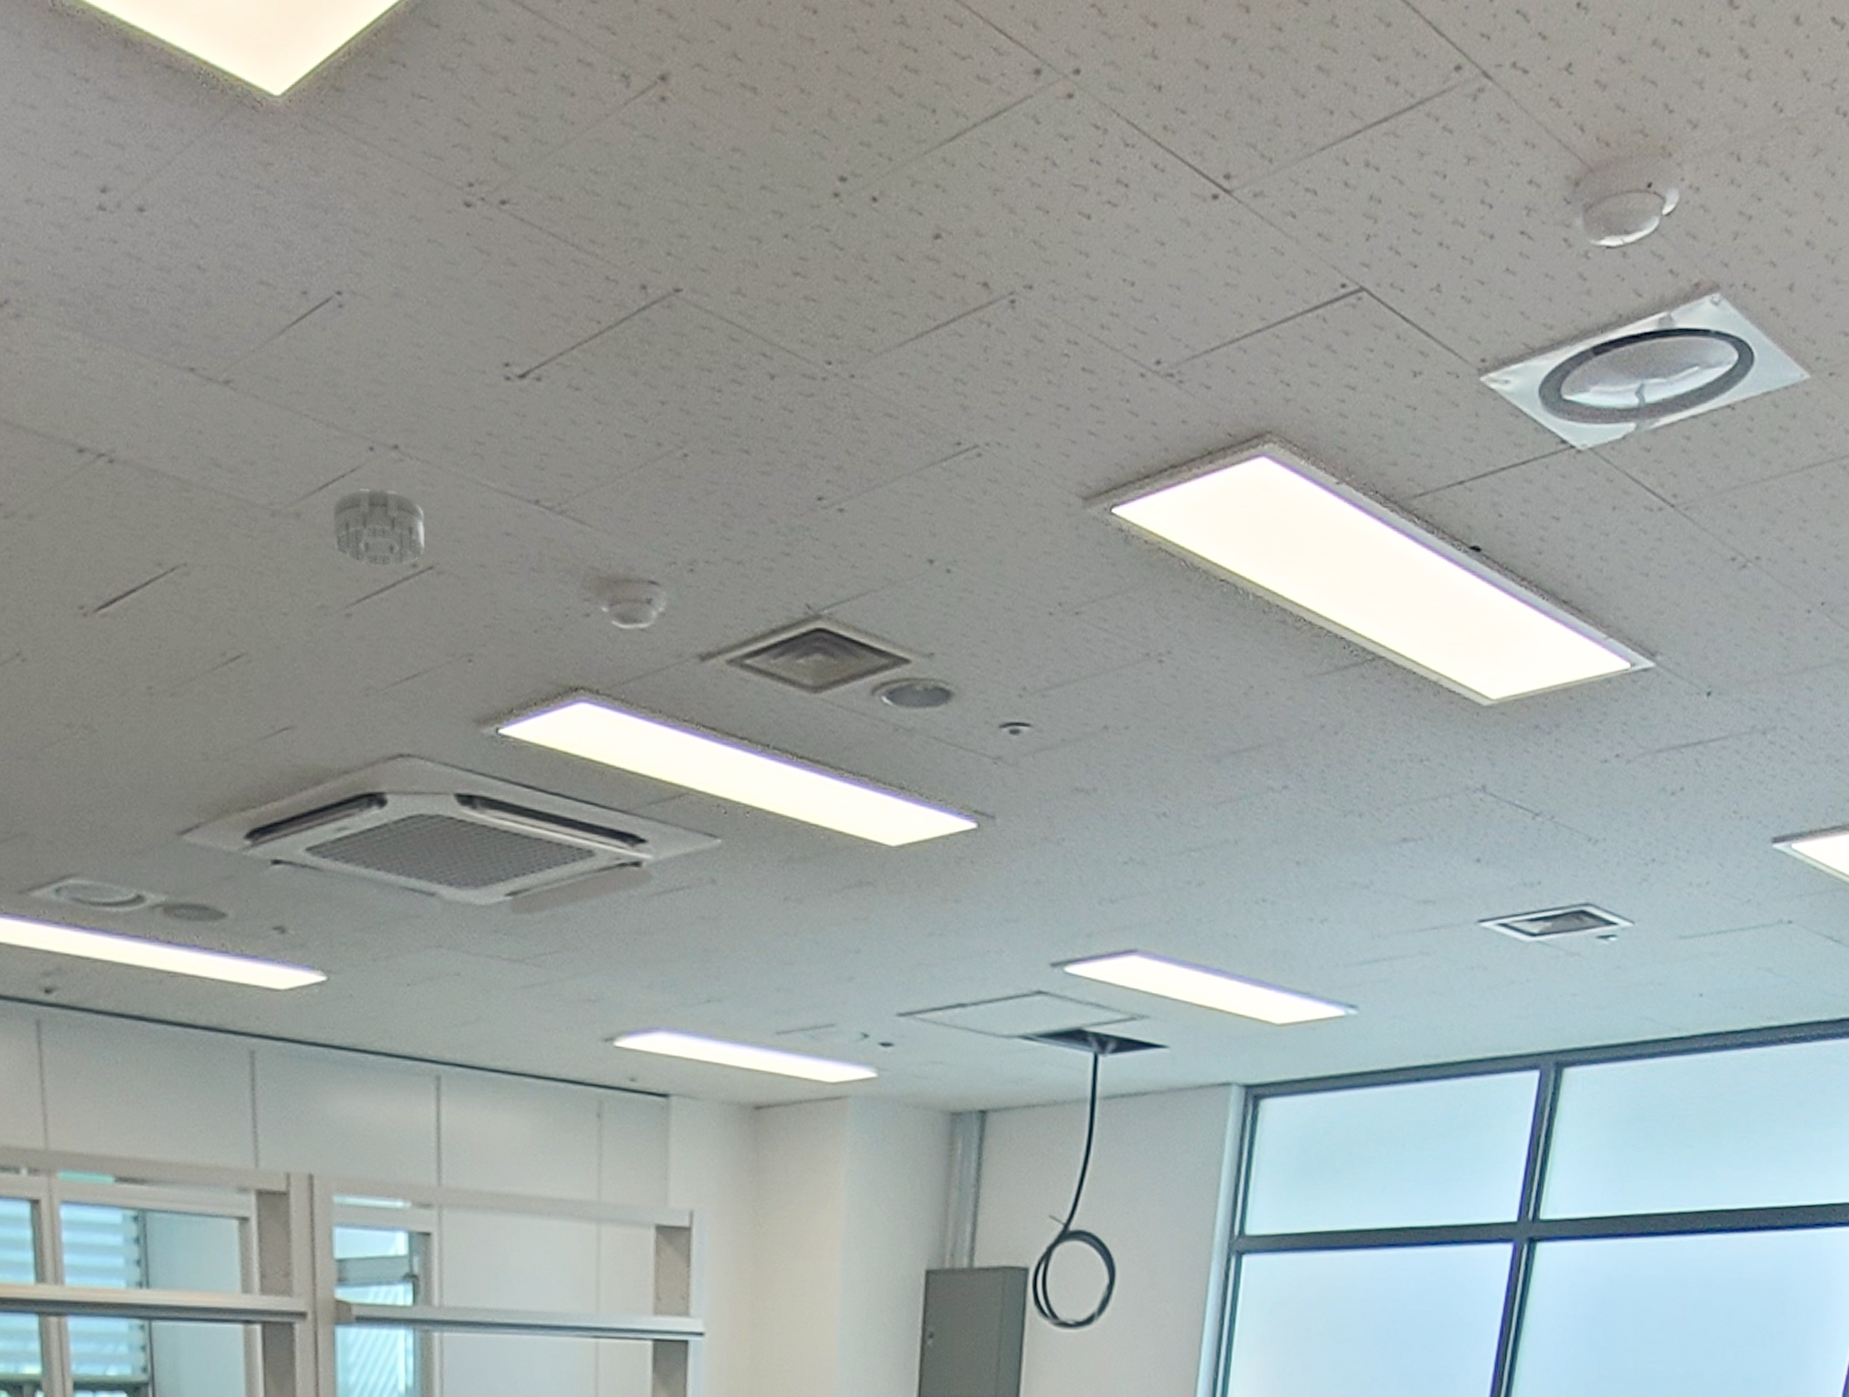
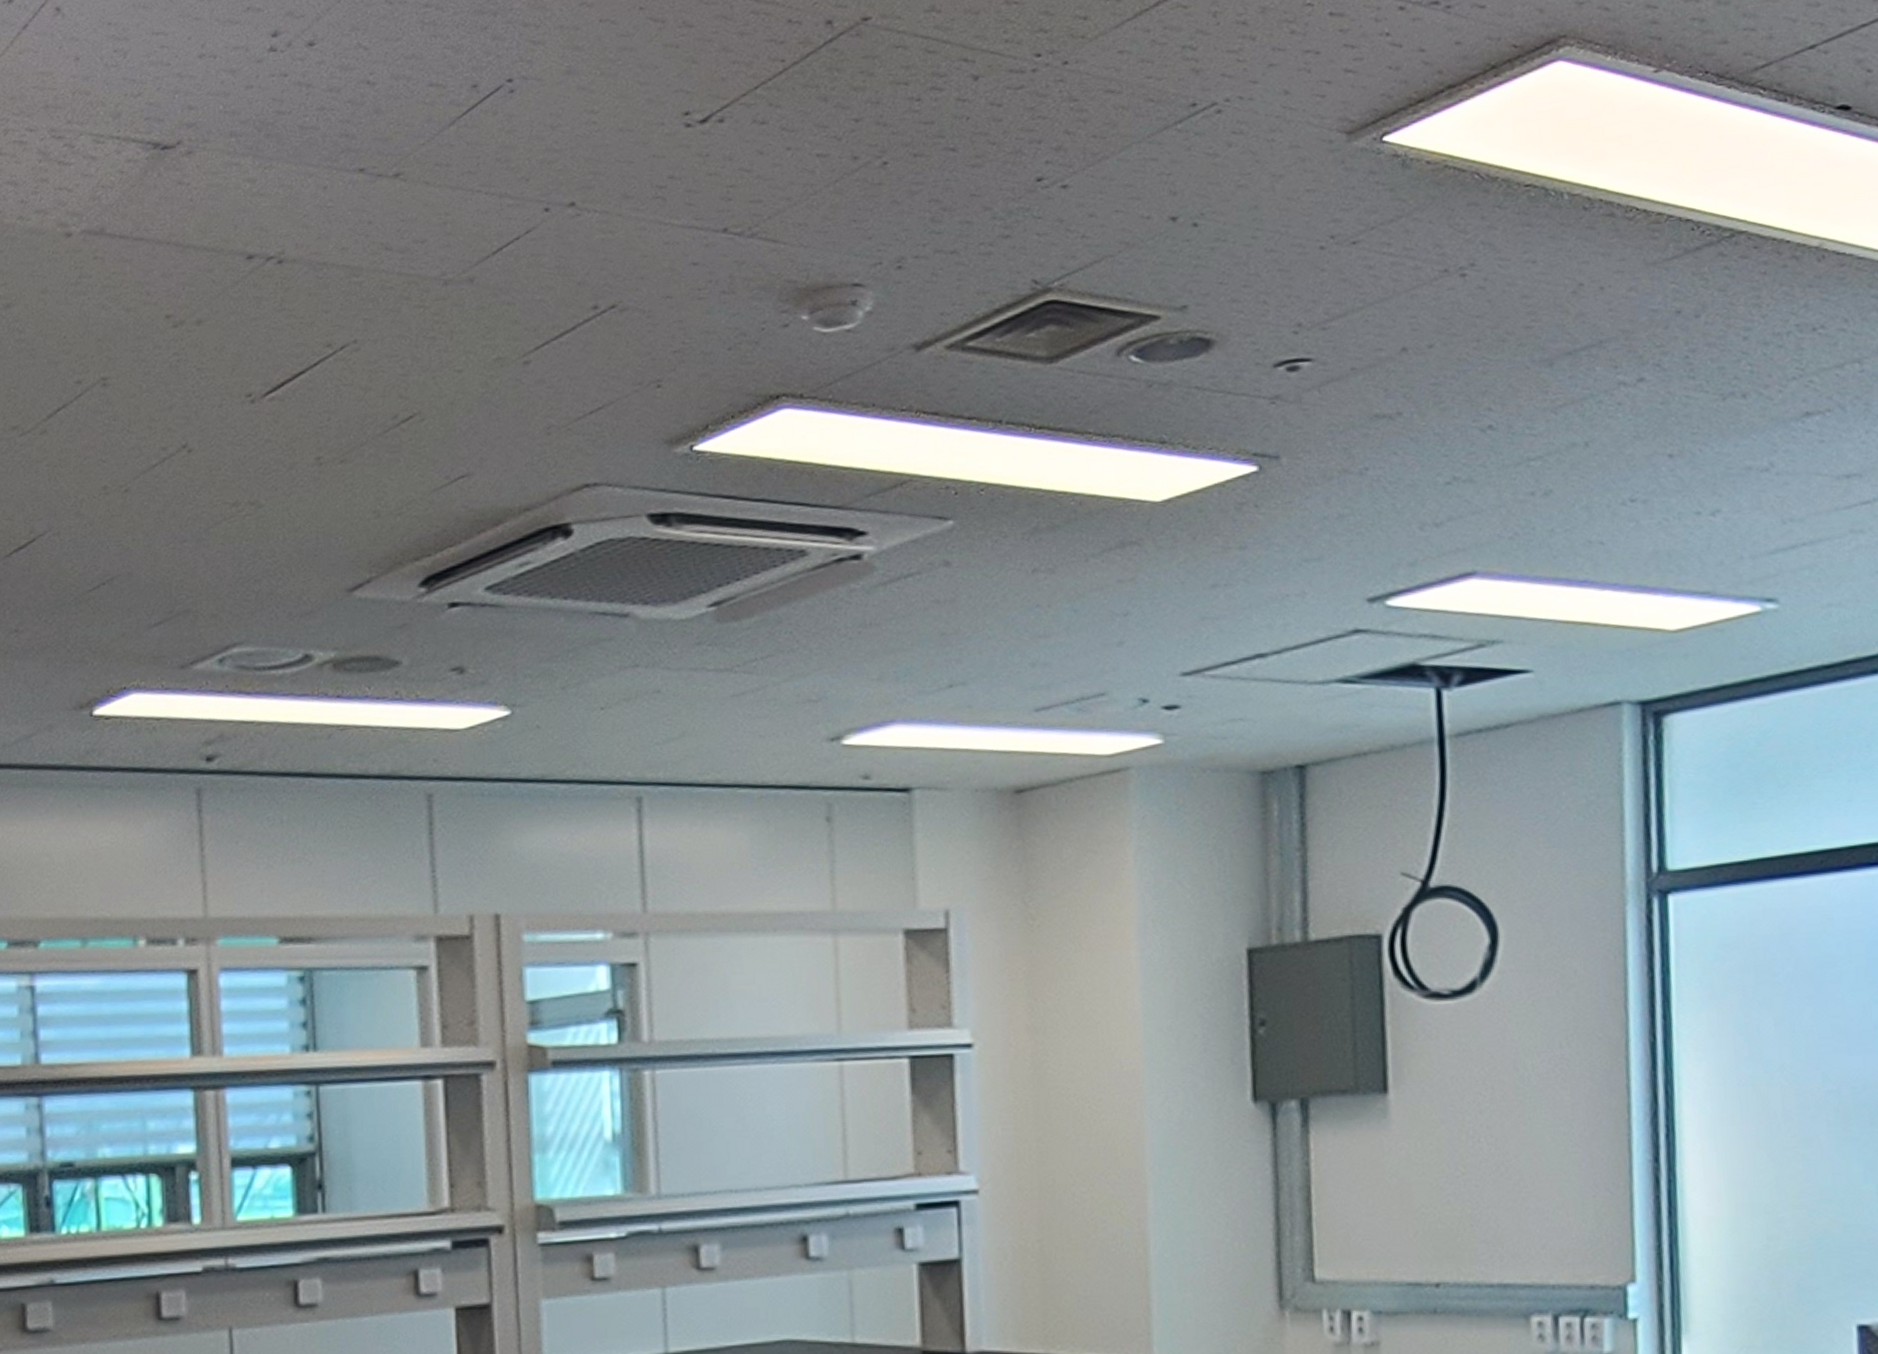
smoke detector: present [333,489,424,567] -> none [508,244,605,315]

